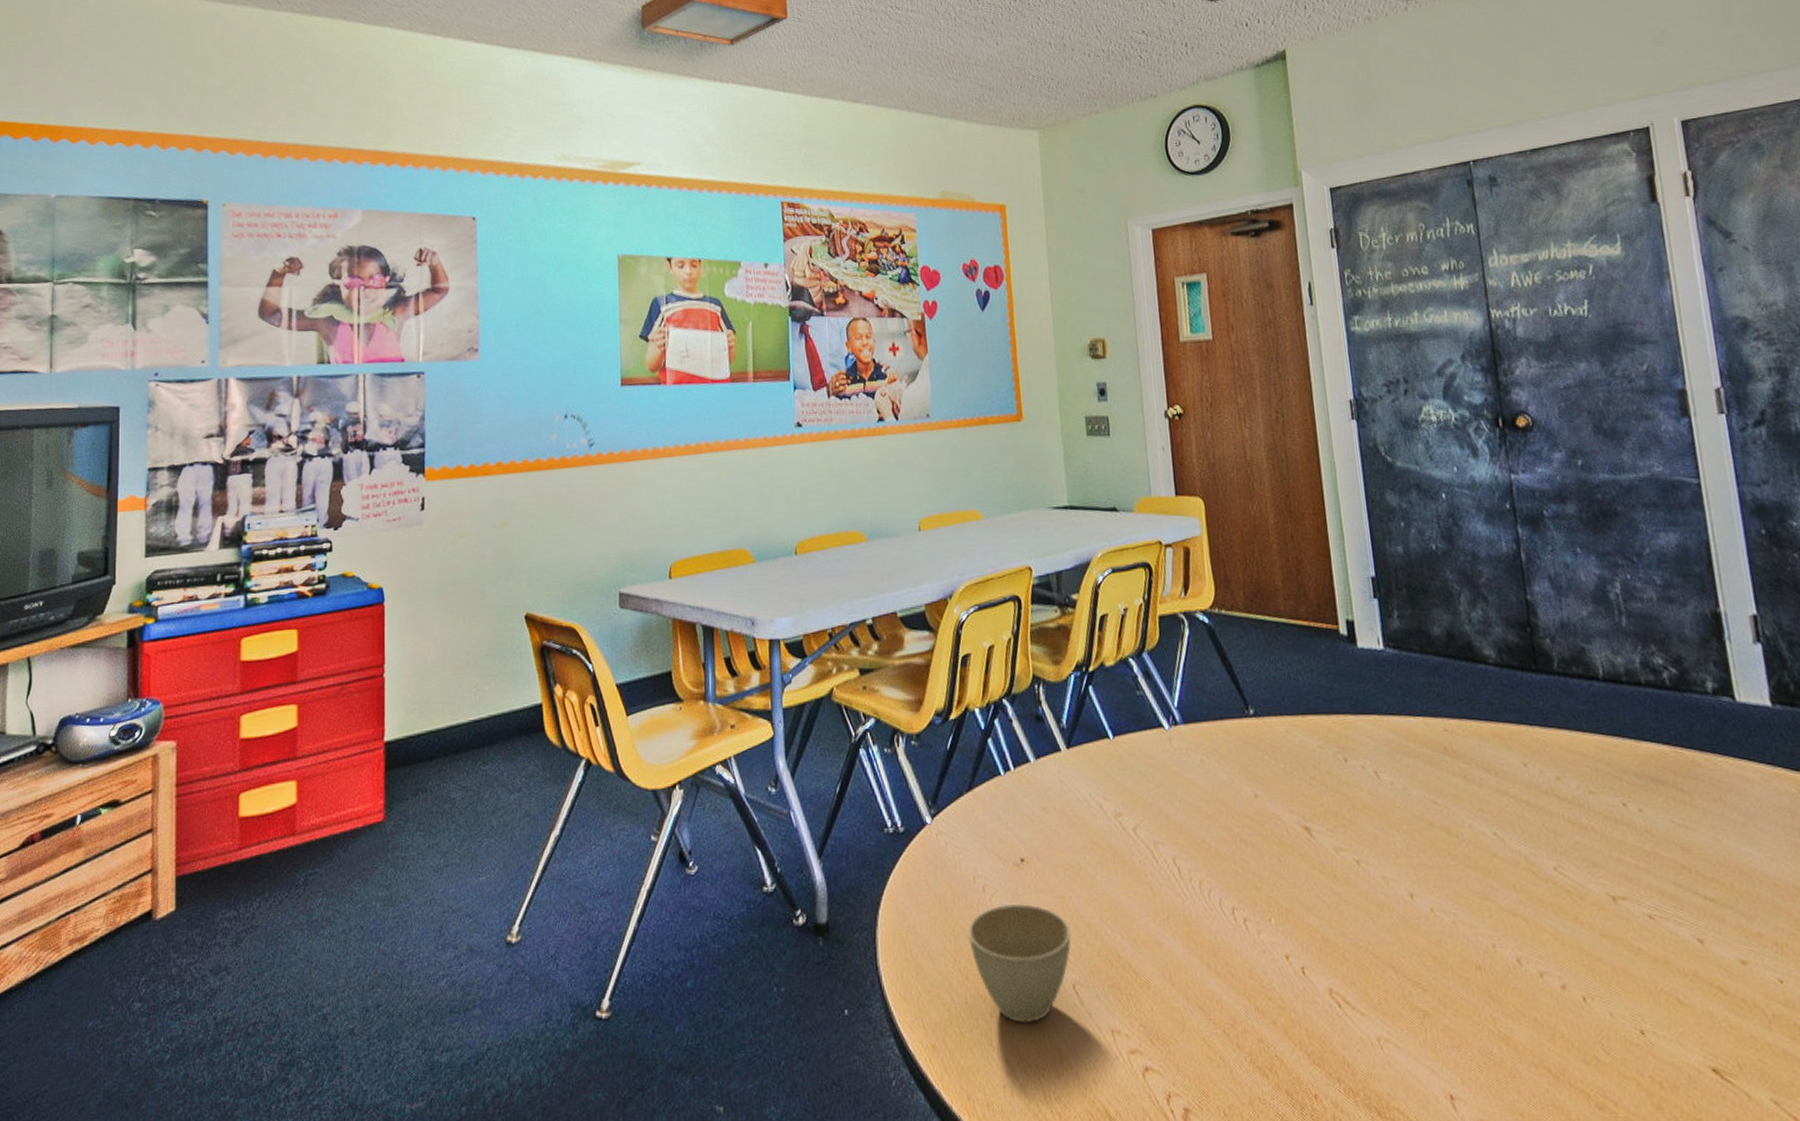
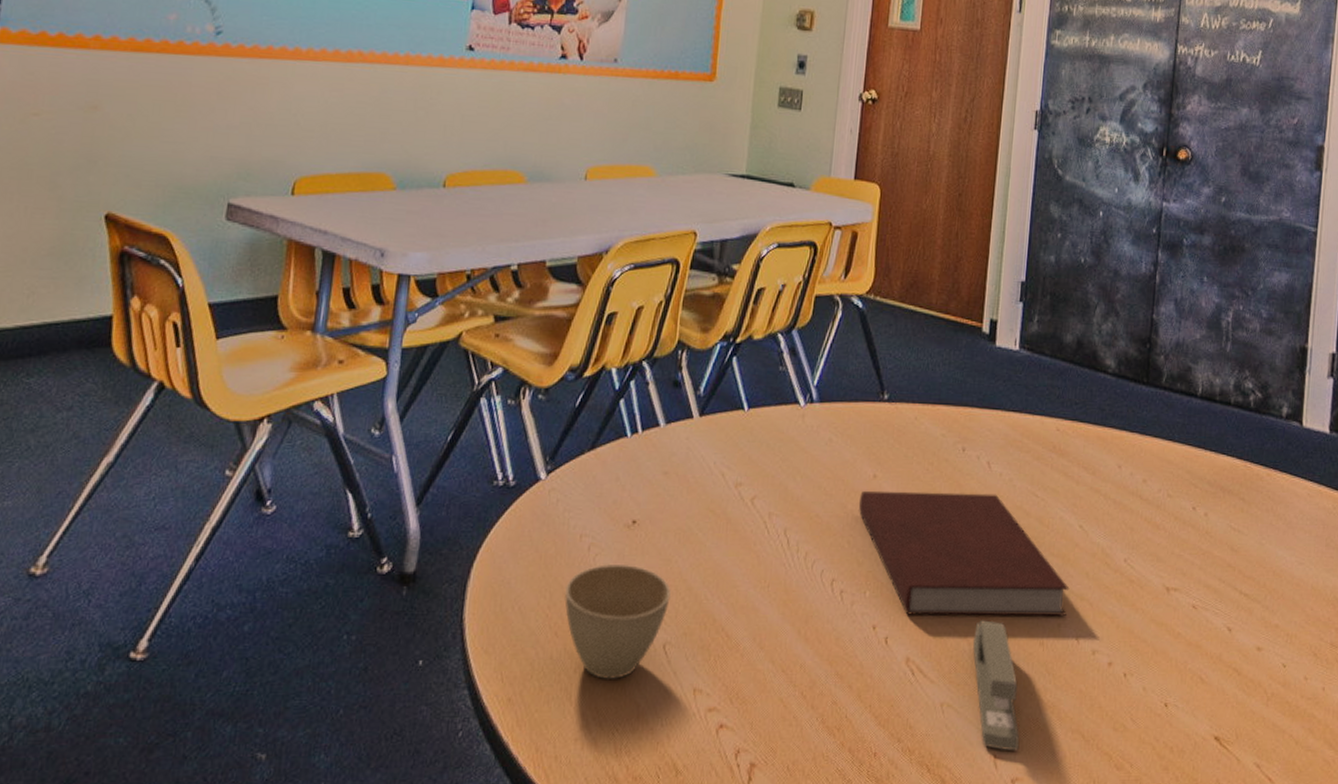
notebook: none [1244,805,1500,942] -> present [859,490,1070,616]
stapler: none [1399,943,1478,1090] -> present [973,620,1020,751]

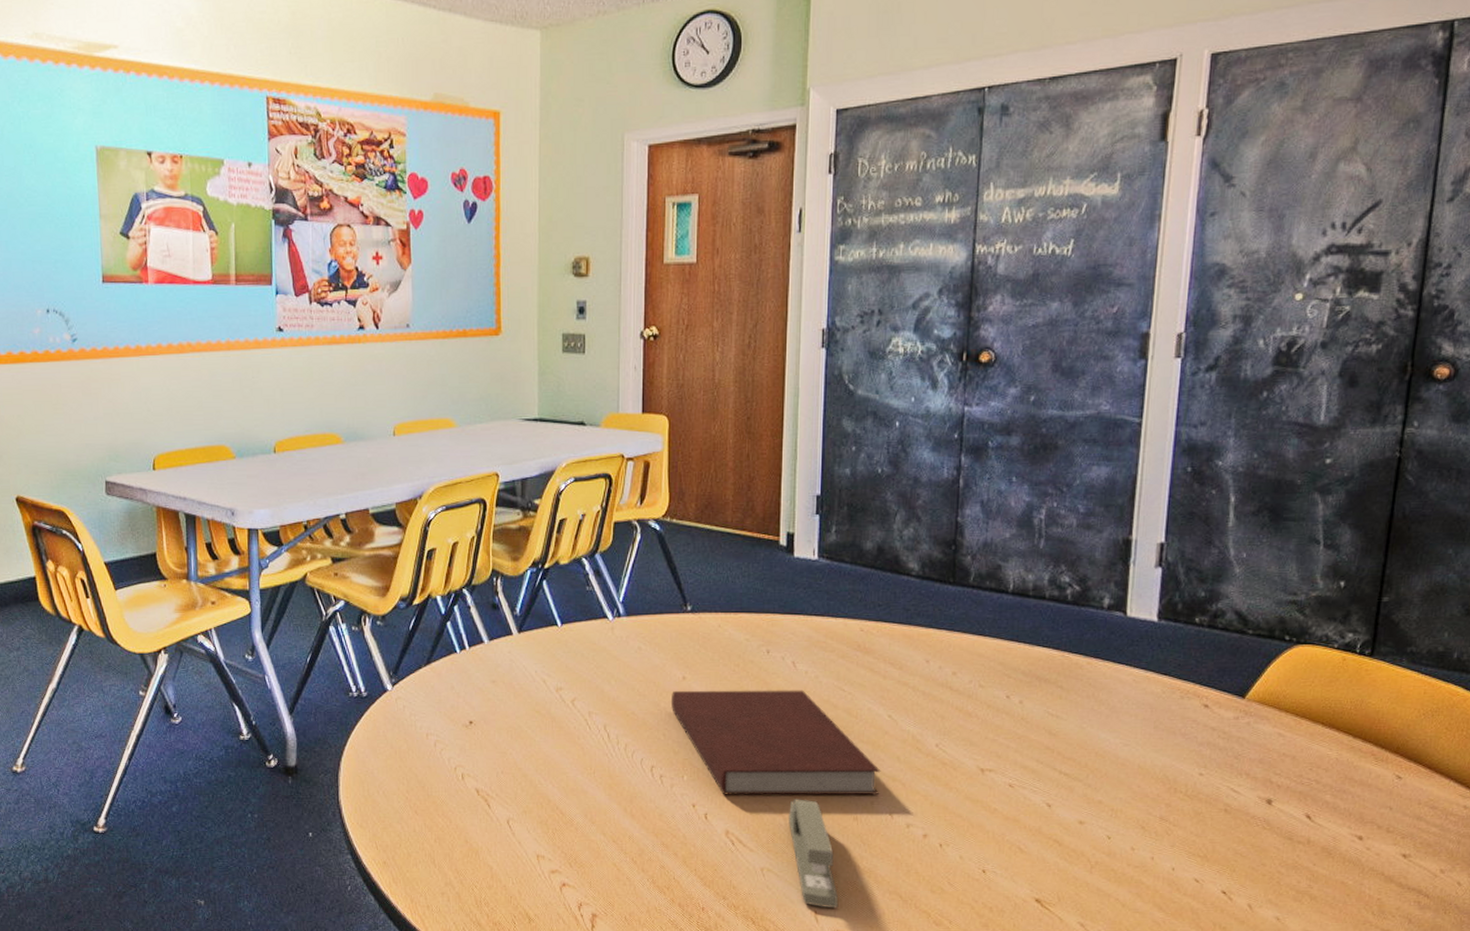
cup: present [564,564,672,679] -> none [418,757,510,847]

